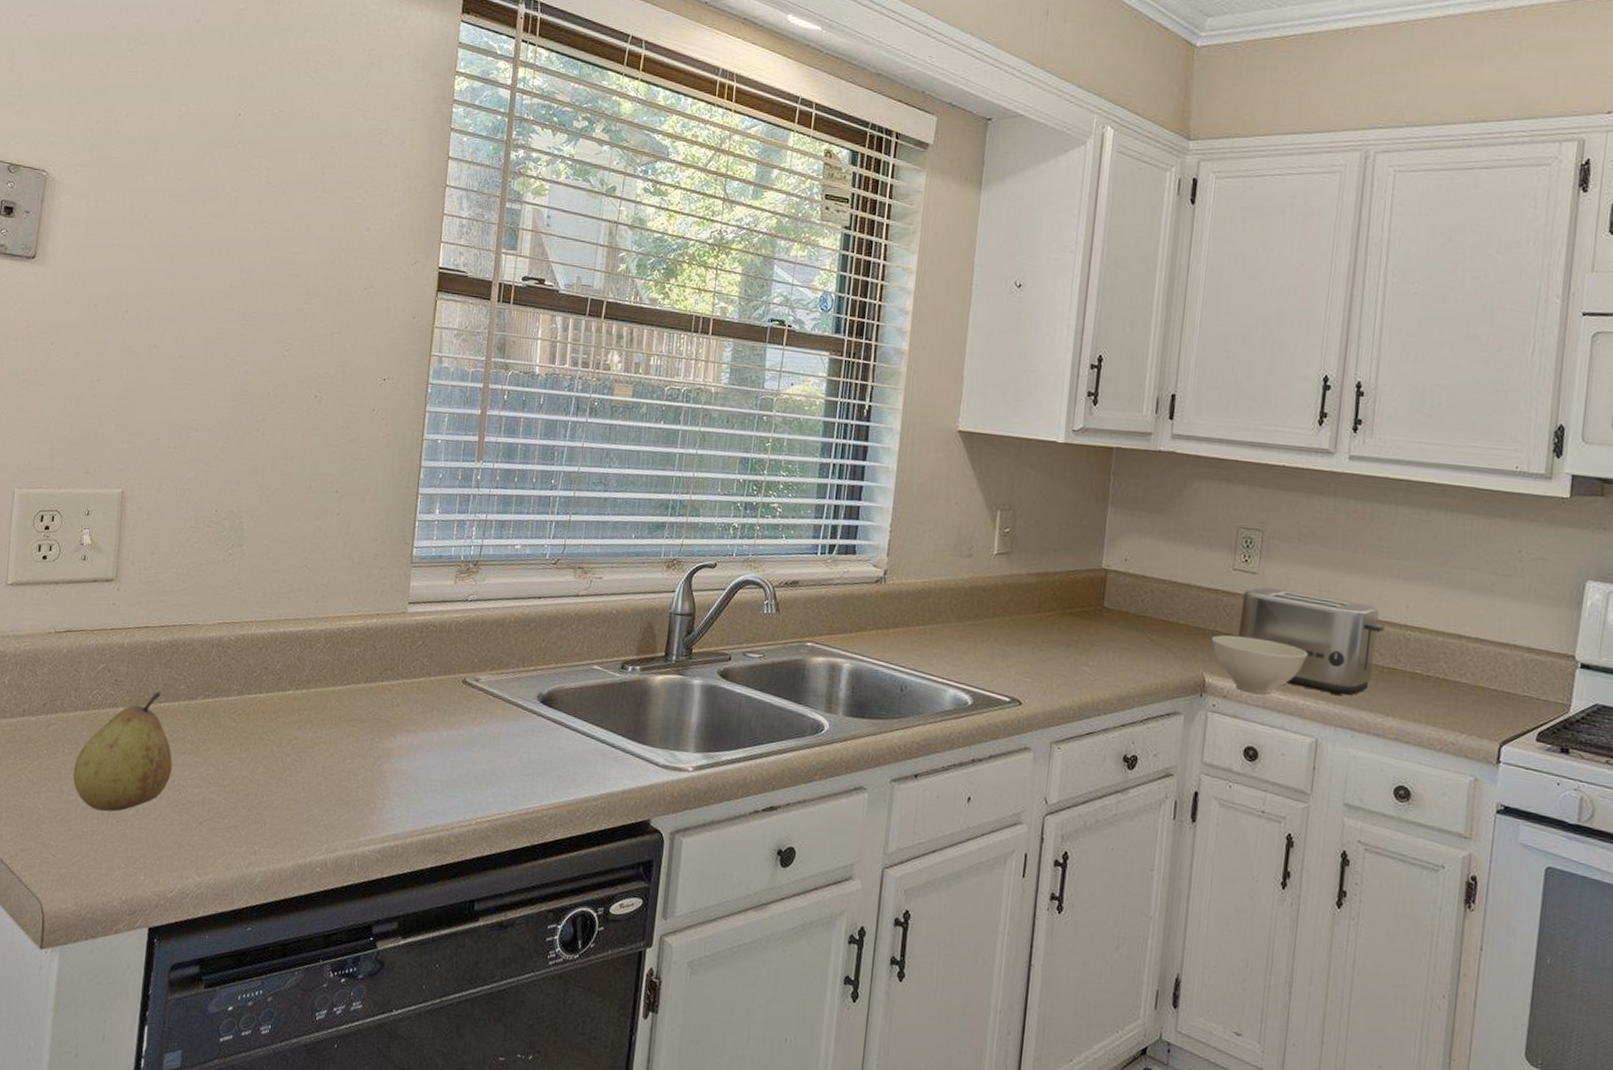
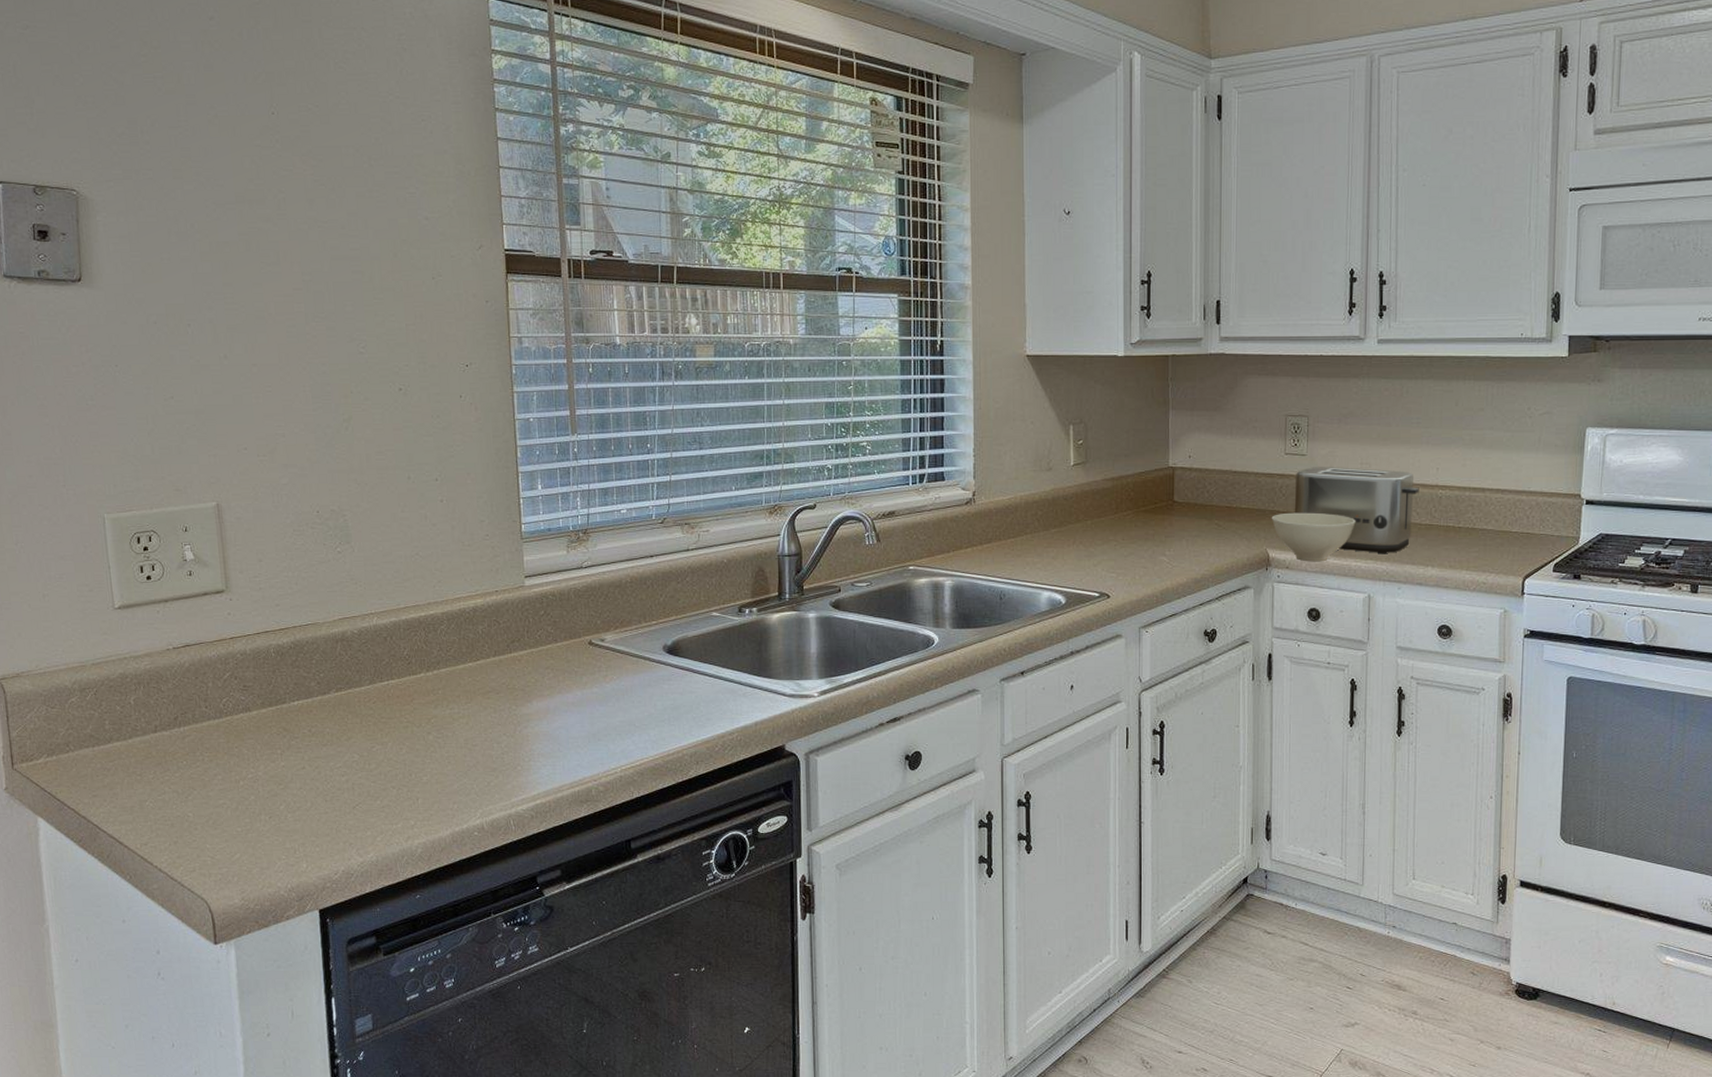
fruit: present [73,691,173,812] -> none [216,691,316,810]

